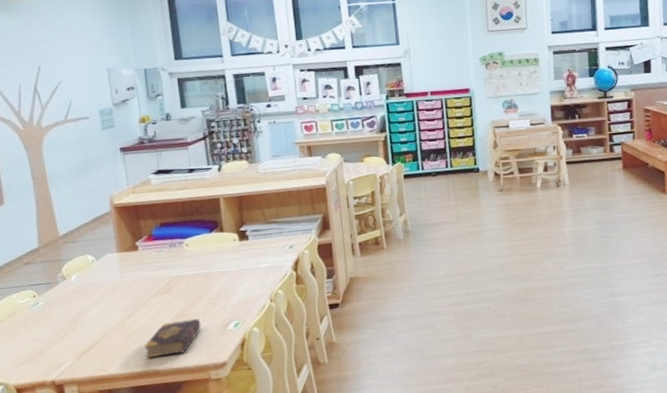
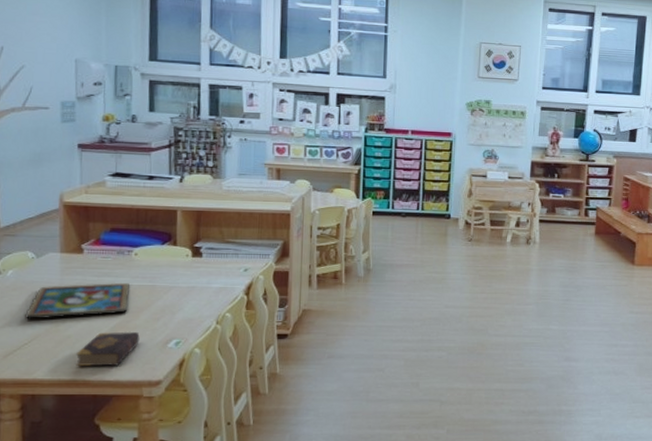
framed painting: none [93,272,186,319] -> present [25,282,129,319]

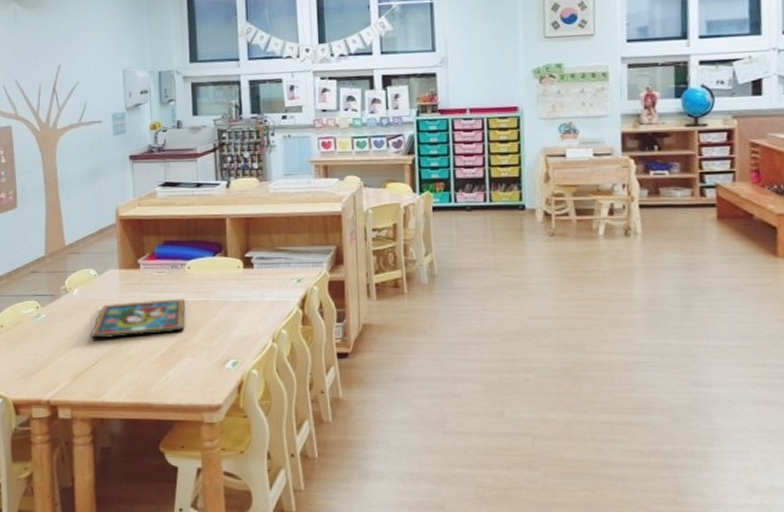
book: present [76,331,140,367] -> none [139,351,198,390]

